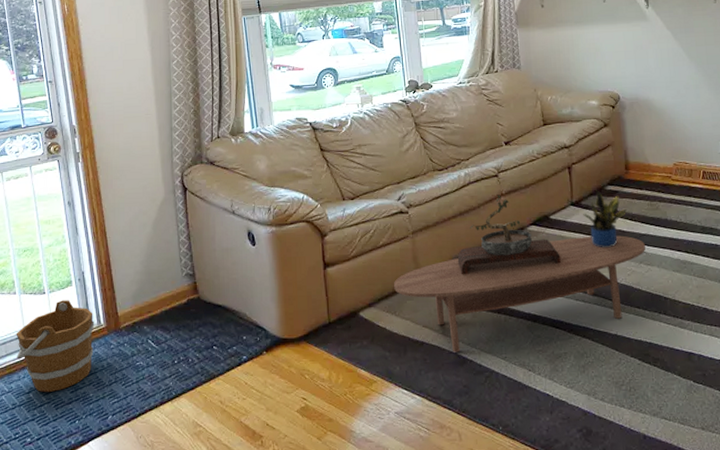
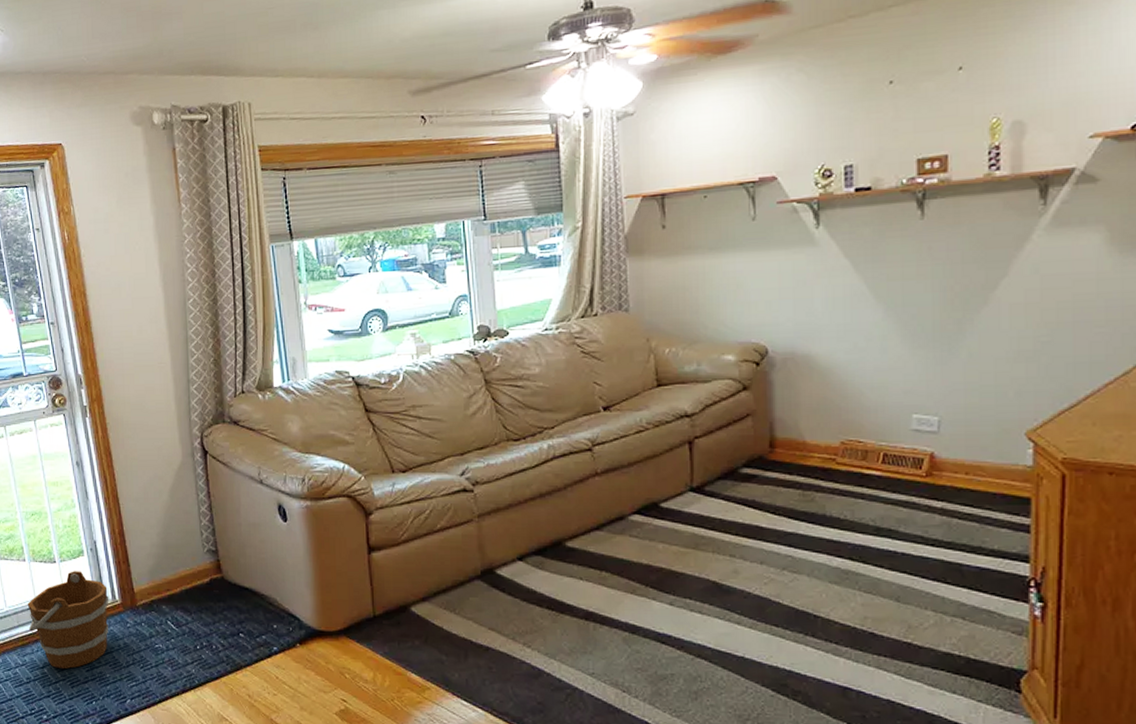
coffee table: present [394,235,645,353] -> none [454,532,791,663]
bonsai tree: present [457,194,561,275] -> none [535,473,672,571]
potted plant: present [583,190,627,247] -> none [706,473,769,547]

